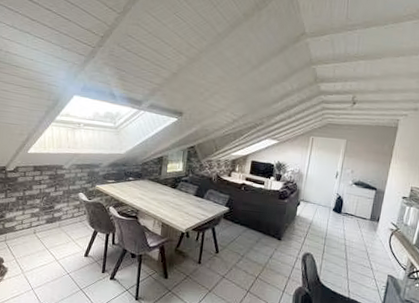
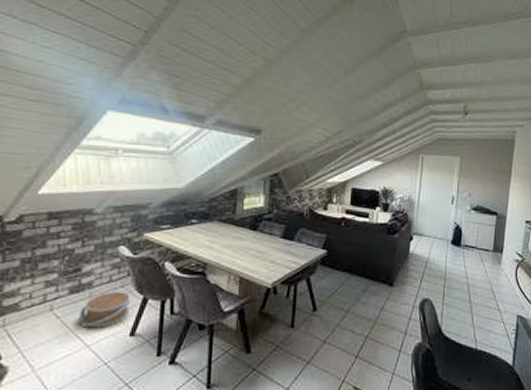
basket: none [51,224,86,249] -> present [78,292,131,327]

